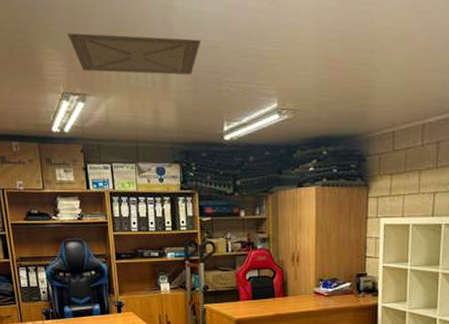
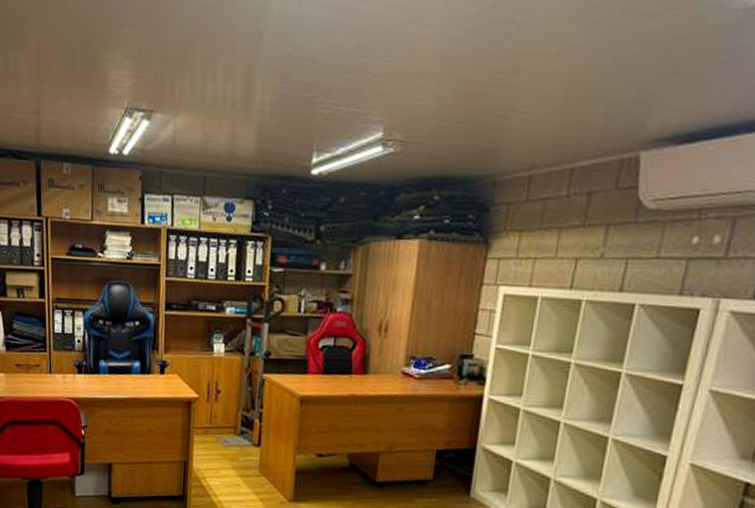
ceiling vent: present [67,33,201,75] -> none [139,37,297,93]

